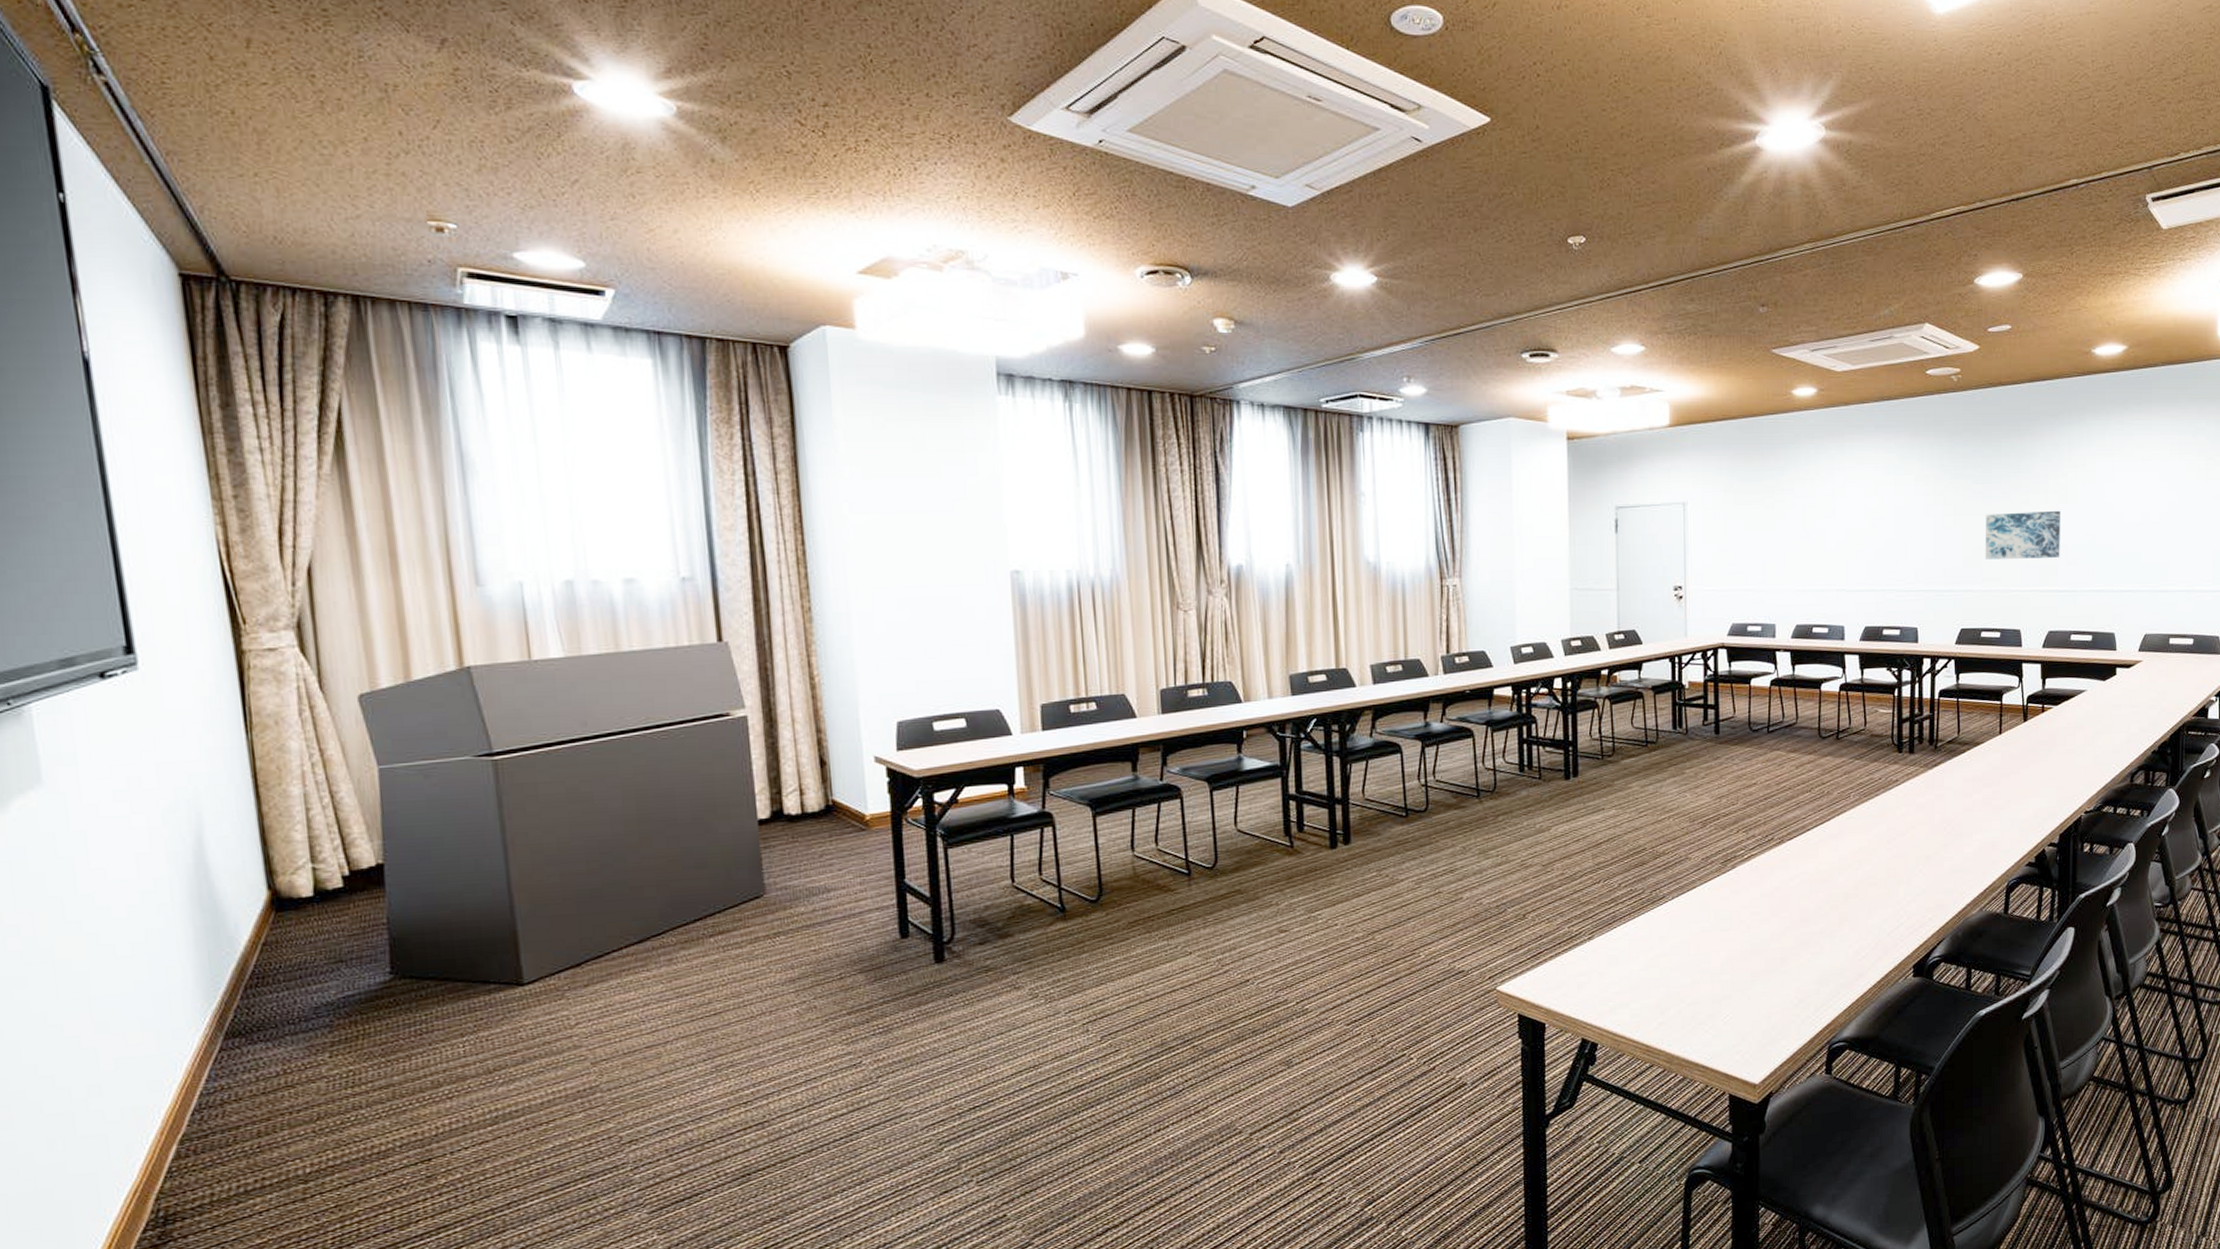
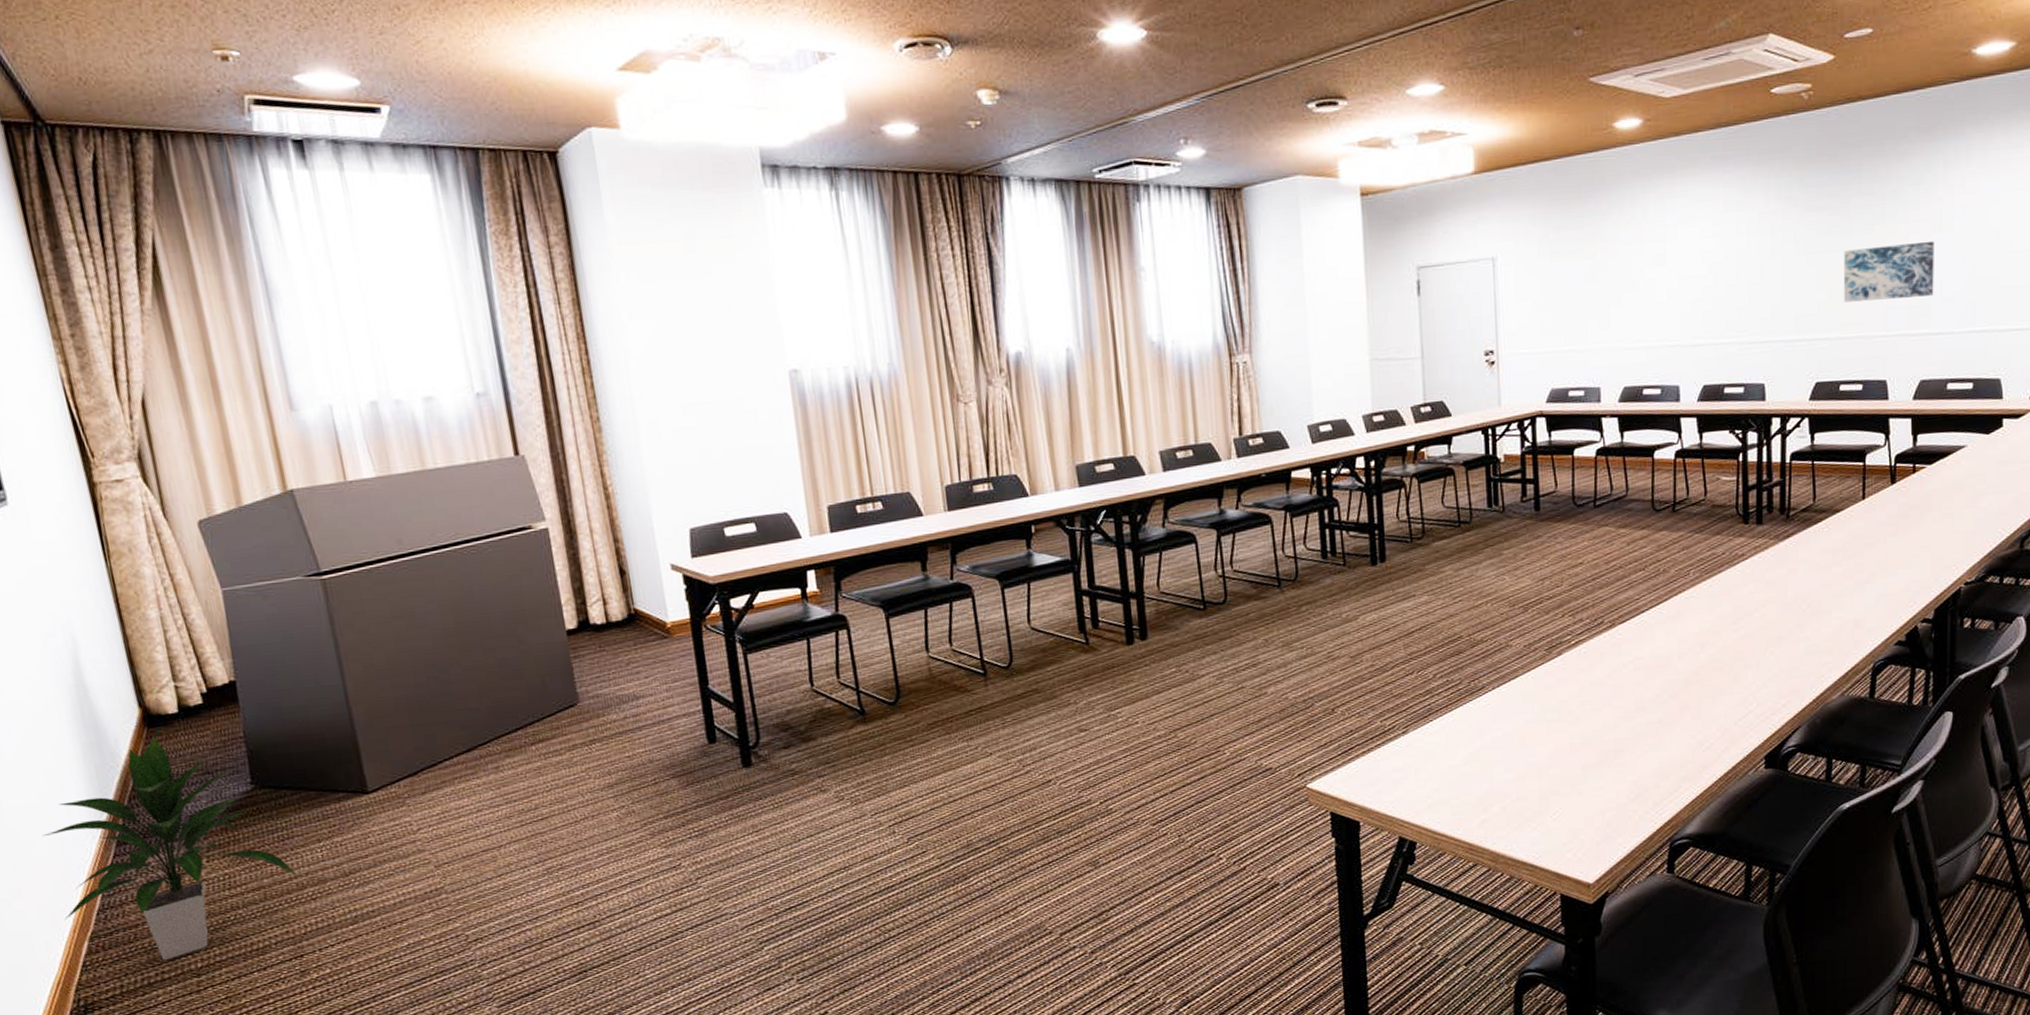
indoor plant: none [135,920,433,1166] -> present [41,735,297,961]

